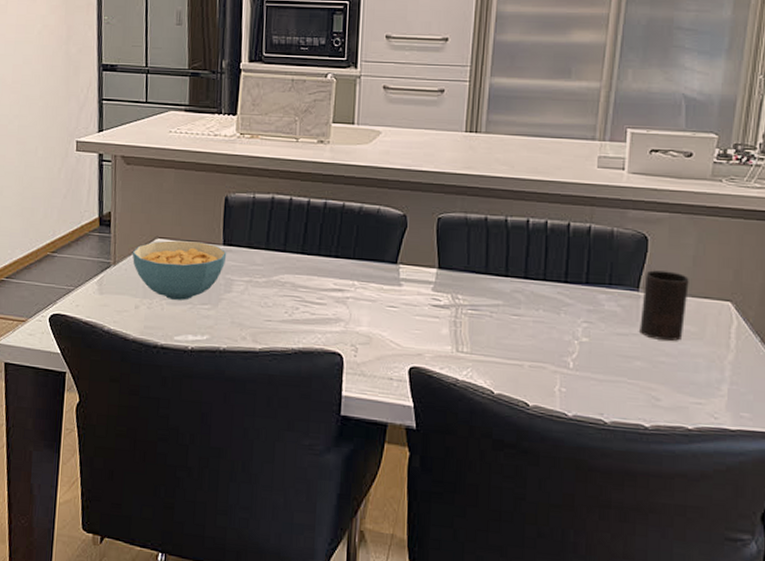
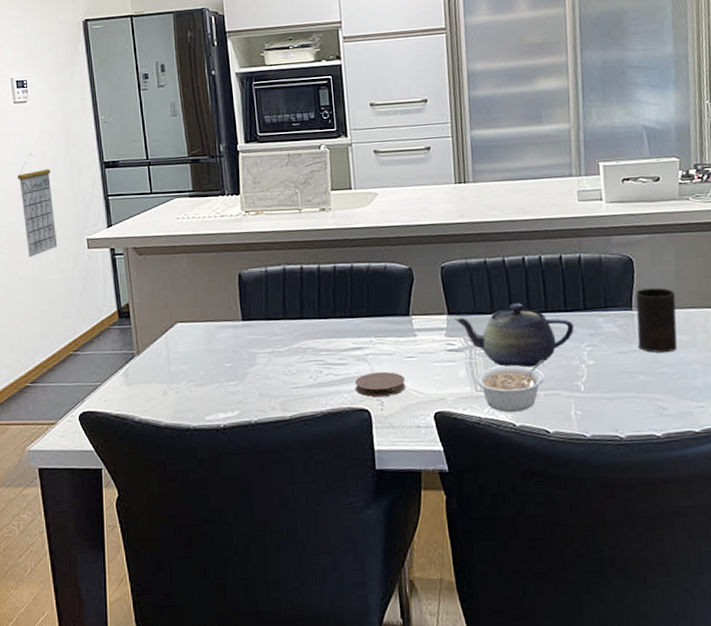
calendar: none [13,46,48,153] -> present [17,153,58,258]
cereal bowl: present [132,240,227,301] -> none [154,320,247,381]
coaster: none [331,316,383,343] -> present [355,371,405,397]
teapot: none [444,266,572,336] -> present [454,303,574,368]
legume: none [458,329,536,380] -> present [476,359,546,413]

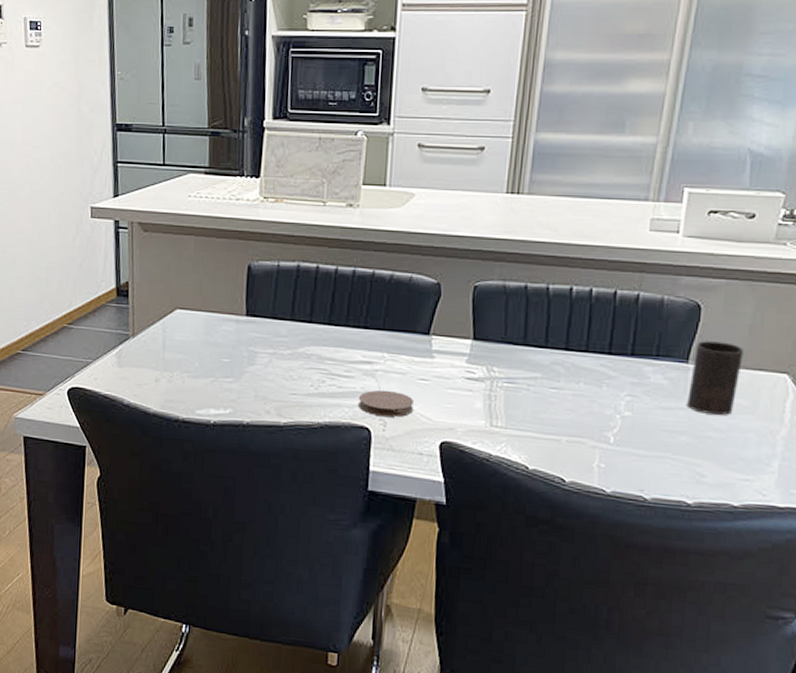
calendar: present [17,153,58,258] -> none [23,105,60,220]
teapot: present [454,303,574,368] -> none [479,337,616,410]
legume: present [476,359,546,413] -> none [492,402,576,455]

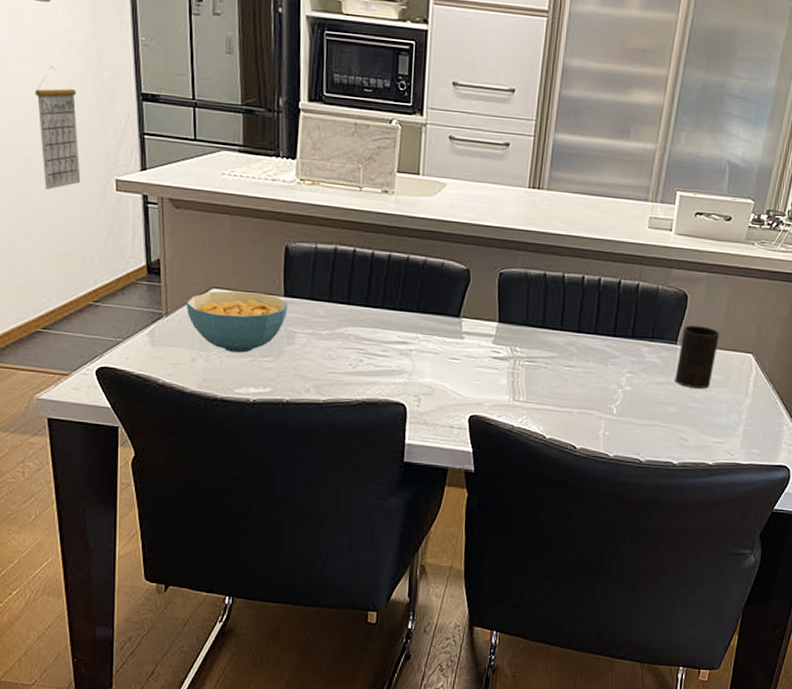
calendar: none [23,105,60,220] -> present [34,65,81,190]
cereal bowl: none [151,311,250,373] -> present [185,291,288,353]
coaster: present [359,389,413,417] -> none [395,368,445,393]

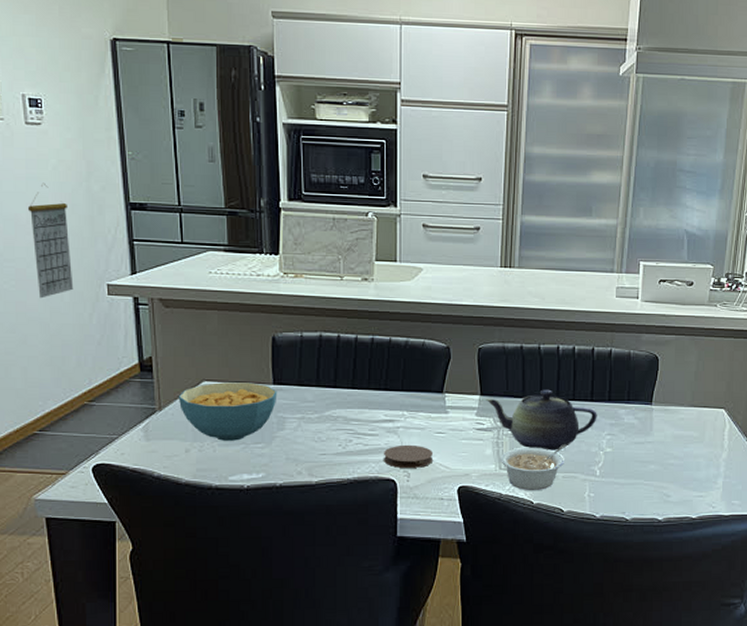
coaster: none [395,368,445,393] -> present [384,444,432,468]
teapot: none [504,320,619,385] -> present [486,389,597,450]
legume: none [515,379,586,426] -> present [501,444,568,491]
cup: present [675,325,720,389] -> none [653,386,692,445]

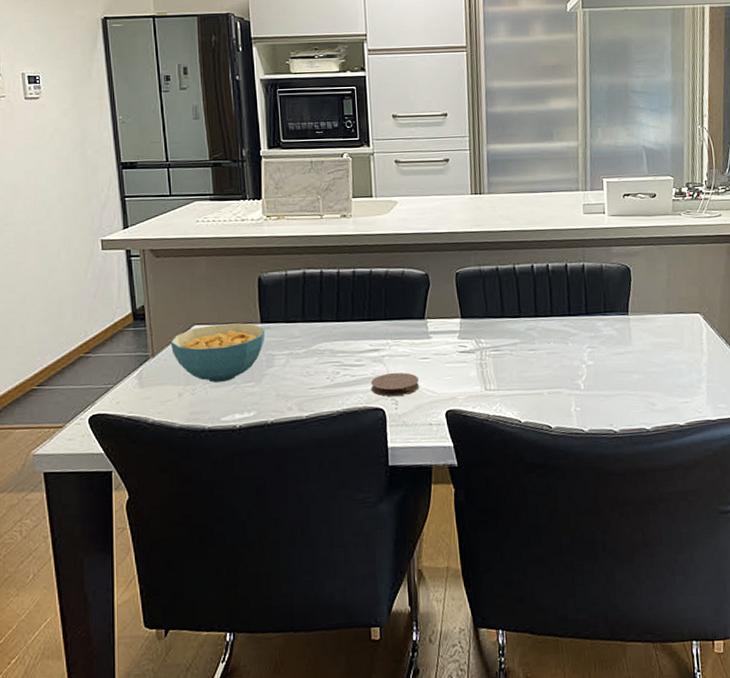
calendar: present [27,182,74,299] -> none [26,150,70,258]
teapot: present [486,389,597,450] -> none [466,307,577,368]
legume: present [501,444,568,491] -> none [485,360,550,410]

